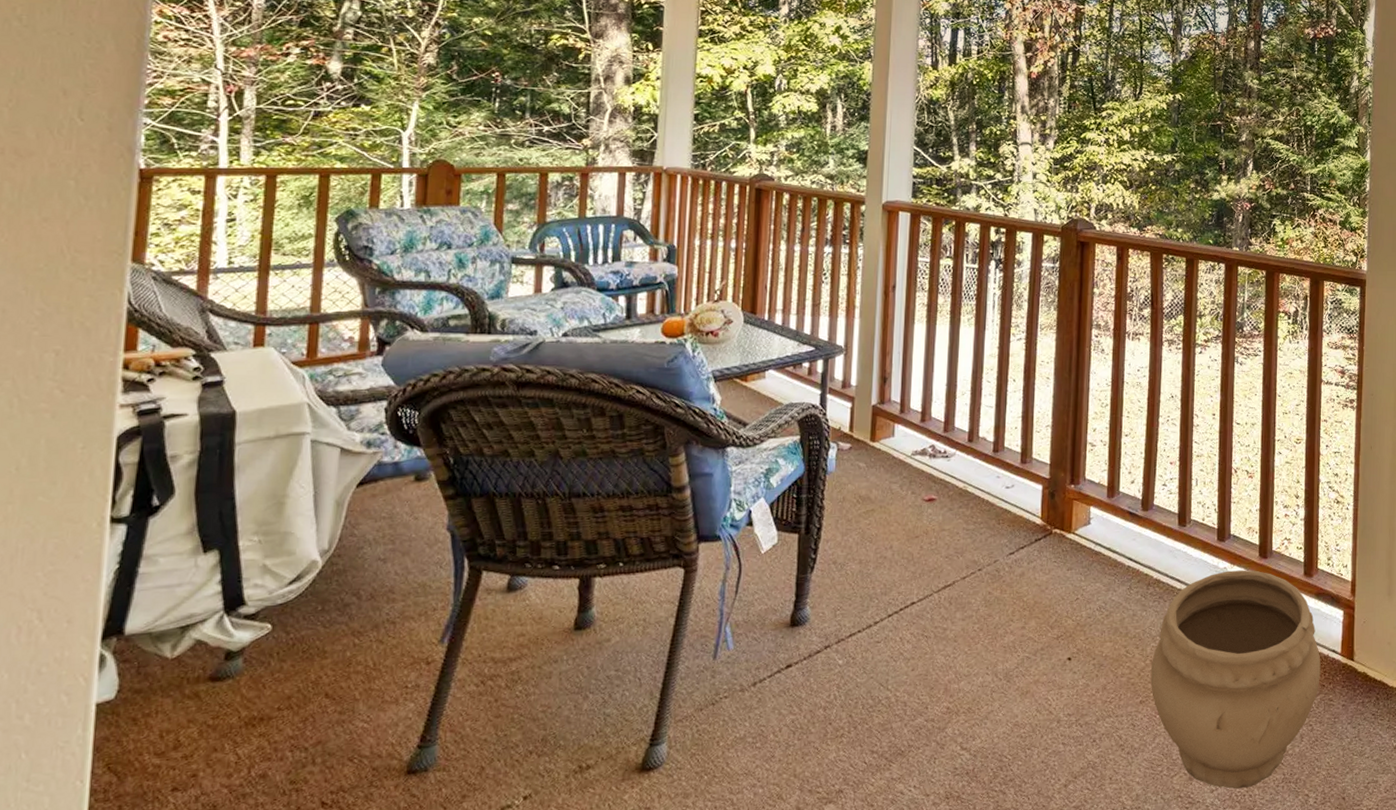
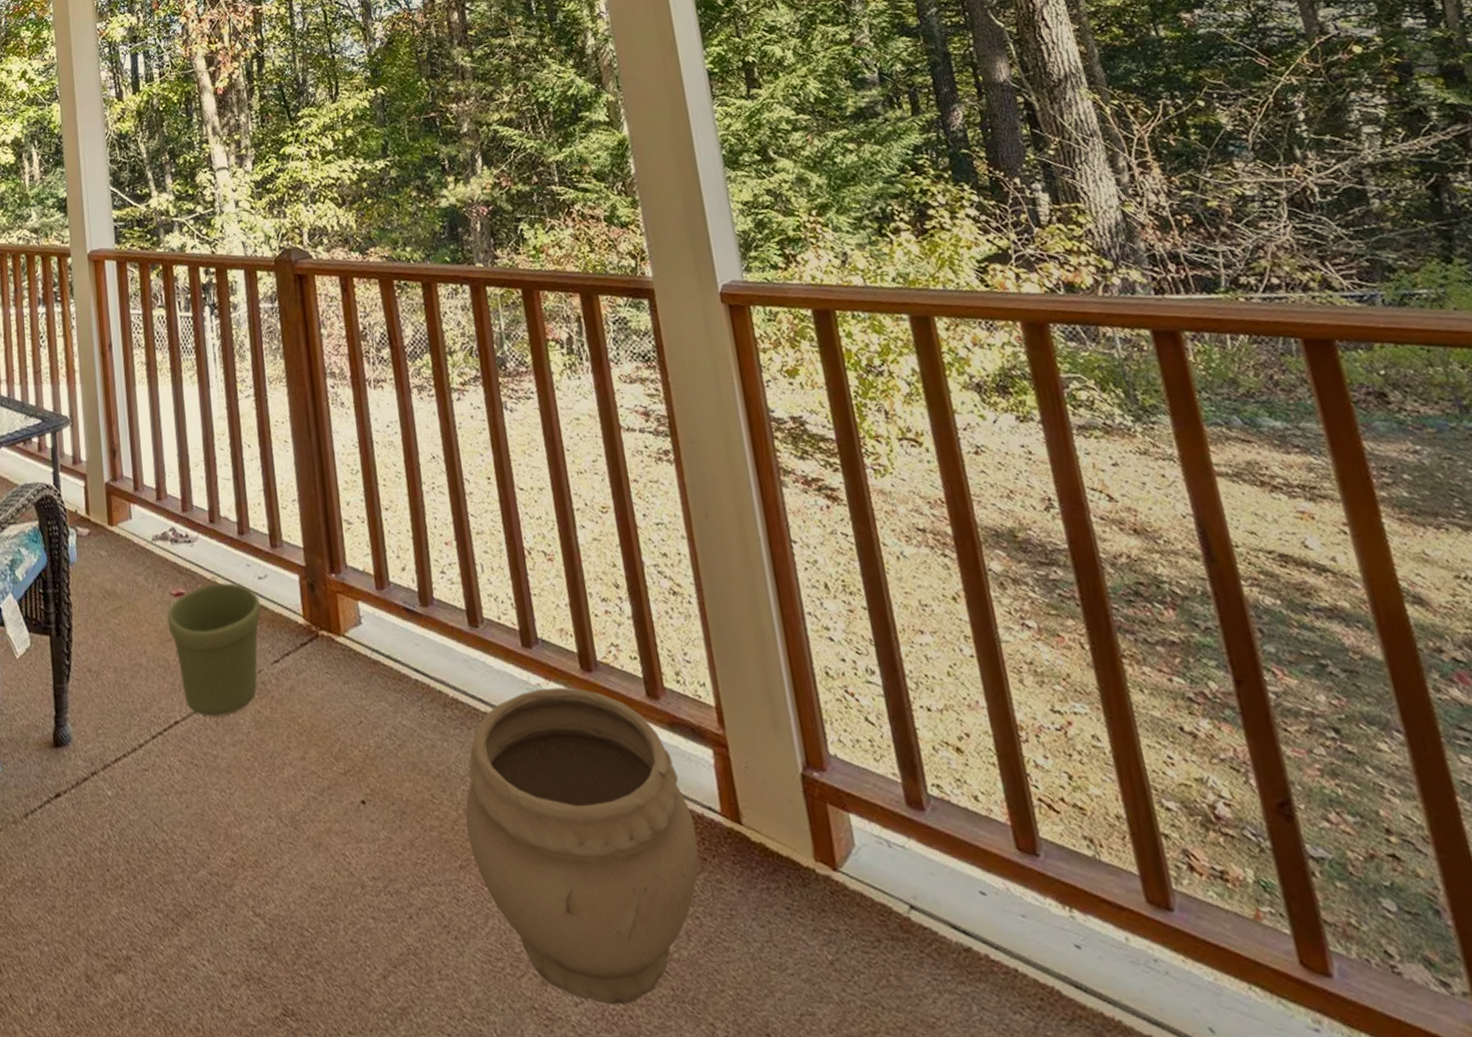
flower pot: none [916,491,1005,598] -> present [167,583,261,717]

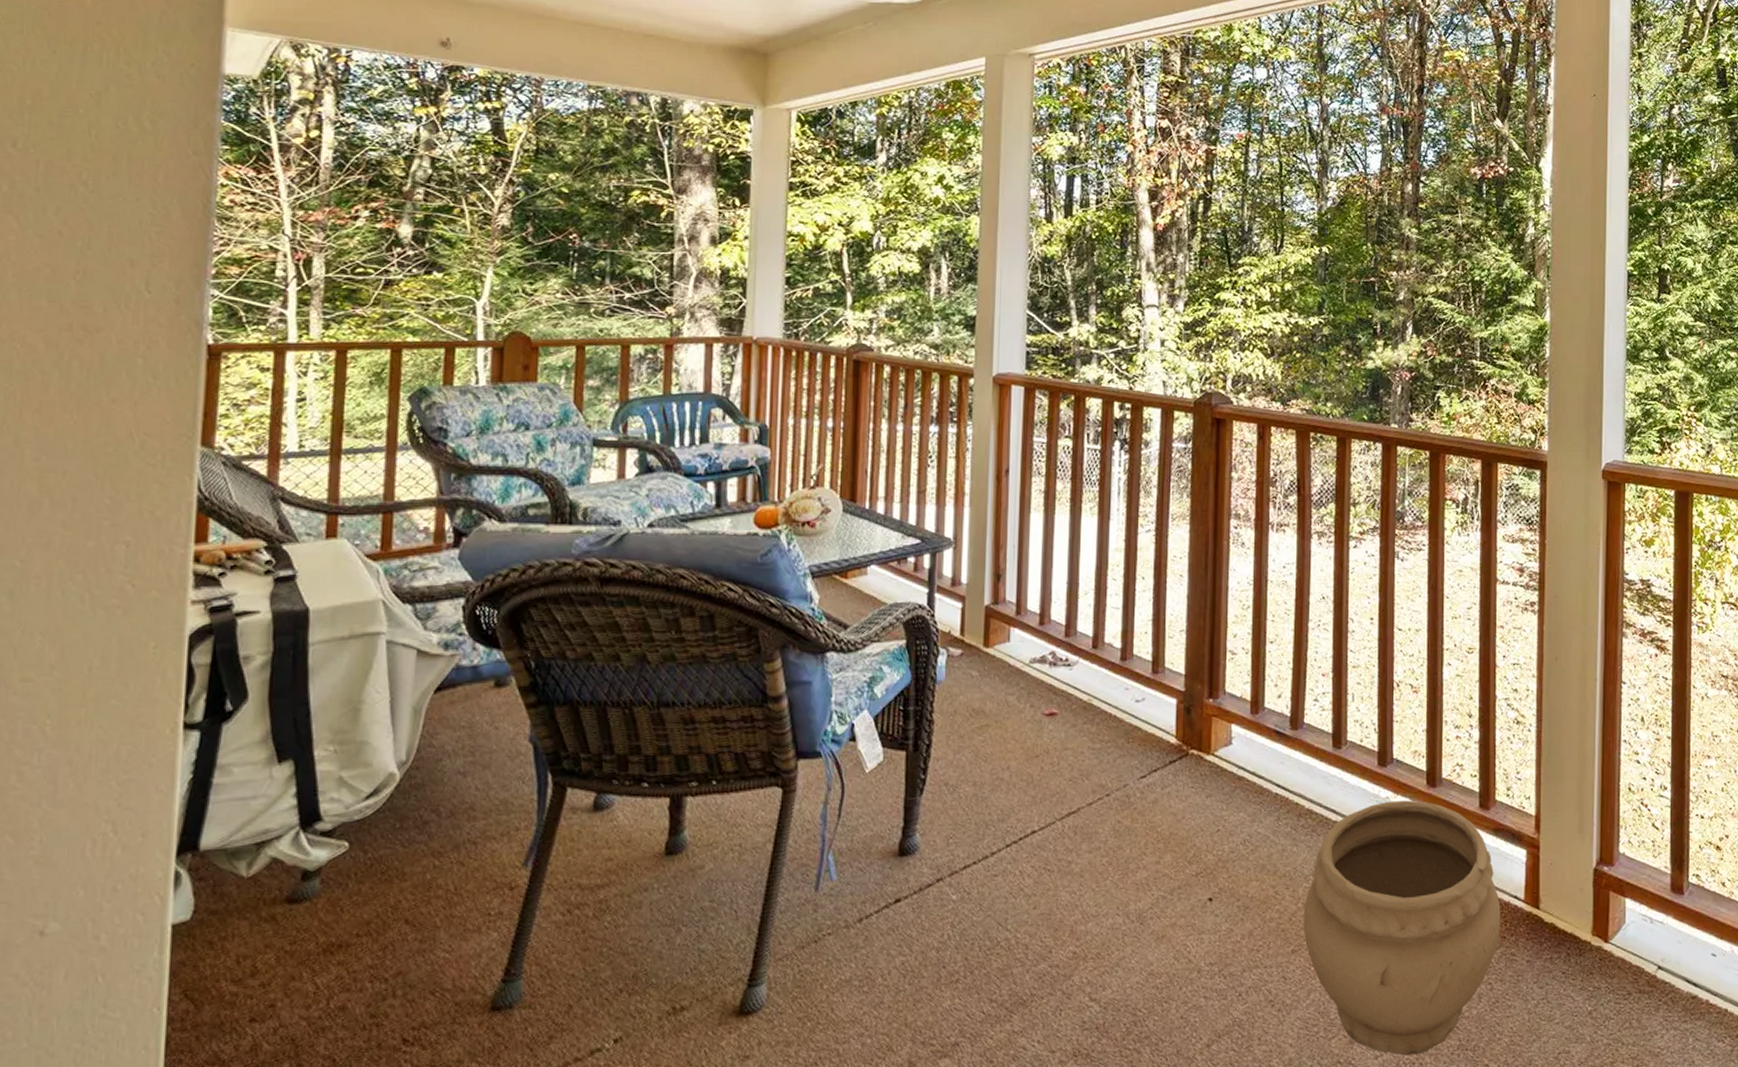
flower pot: present [167,583,261,717] -> none [1036,705,1134,827]

